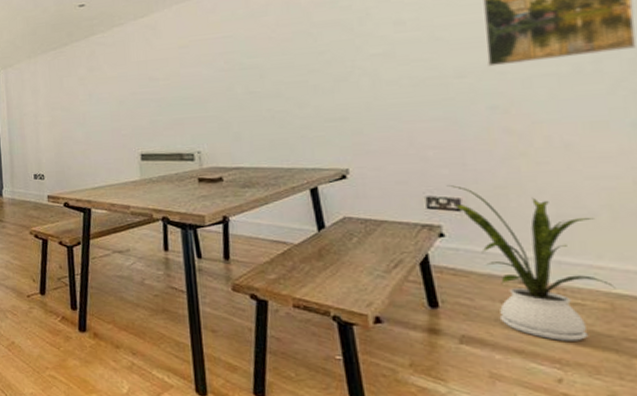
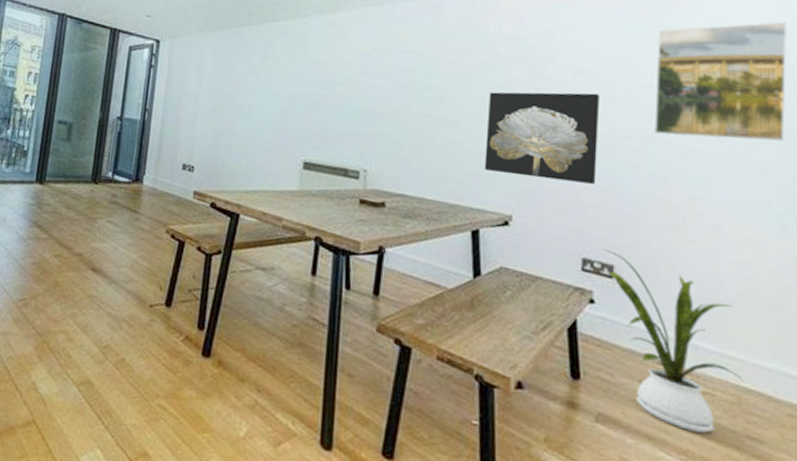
wall art: none [309,39,431,132] -> present [484,92,601,184]

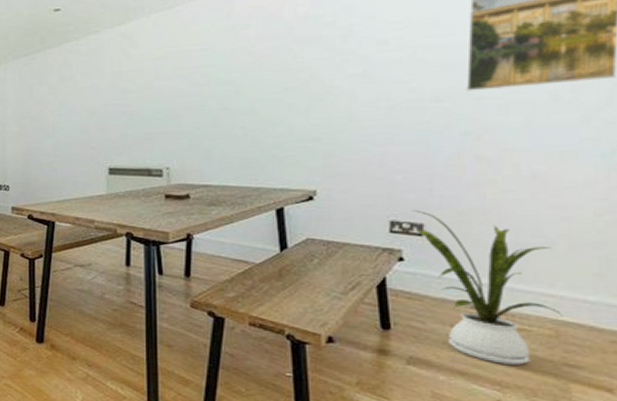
wall art: present [484,92,601,184] -> none [286,60,406,153]

